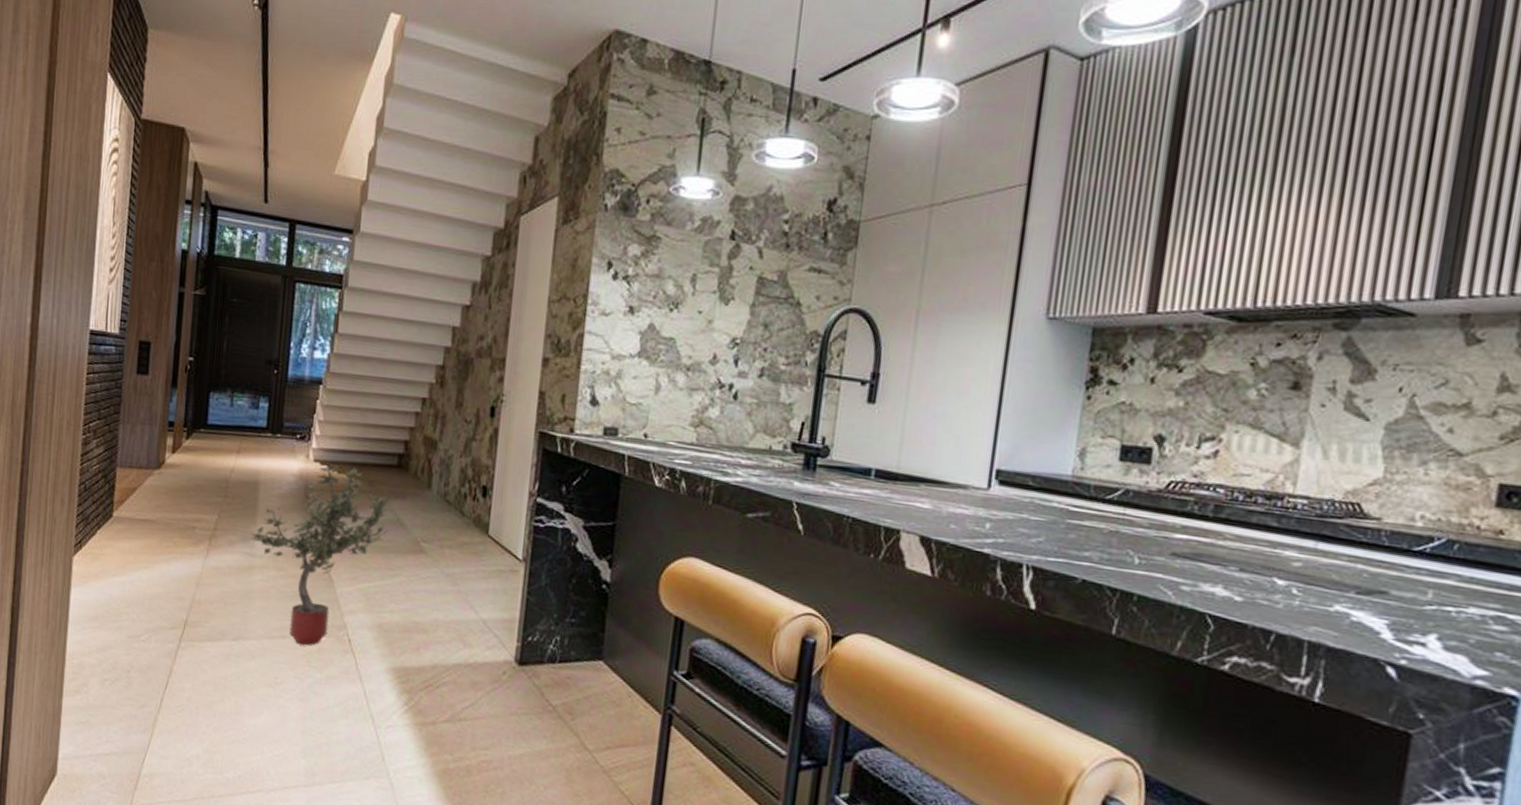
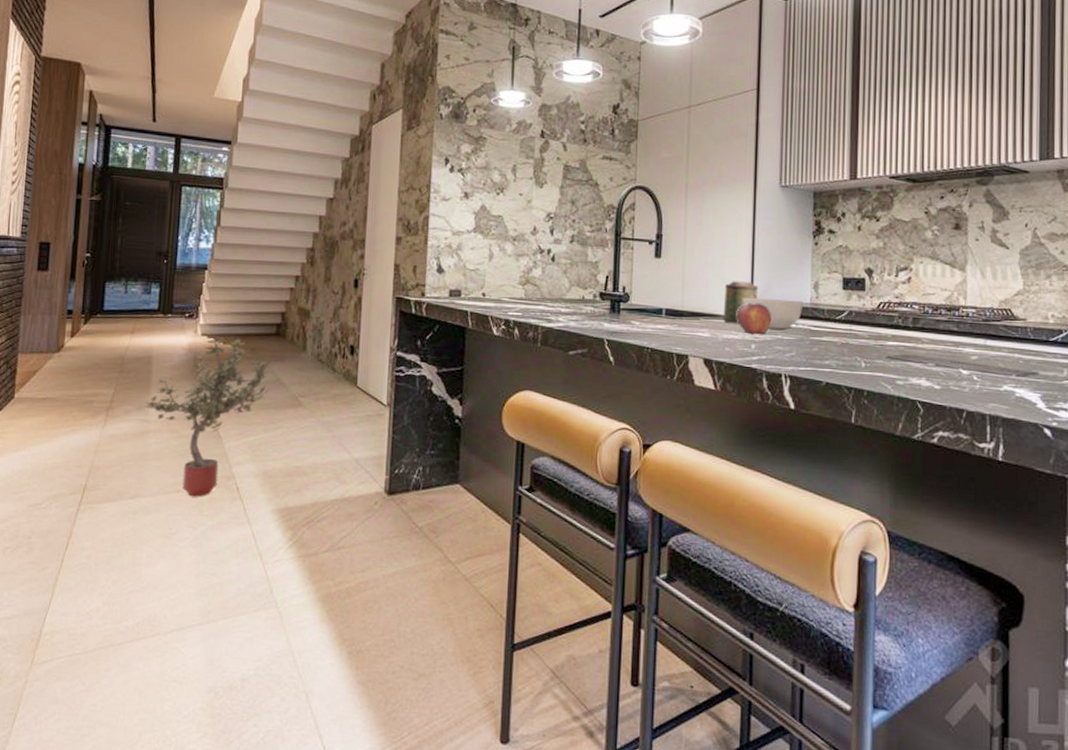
canister: none [950,439,1003,497] -> present [723,281,759,325]
fruit: none [968,468,1018,512] -> present [736,302,772,335]
bowl: none [979,462,1063,509] -> present [743,298,804,331]

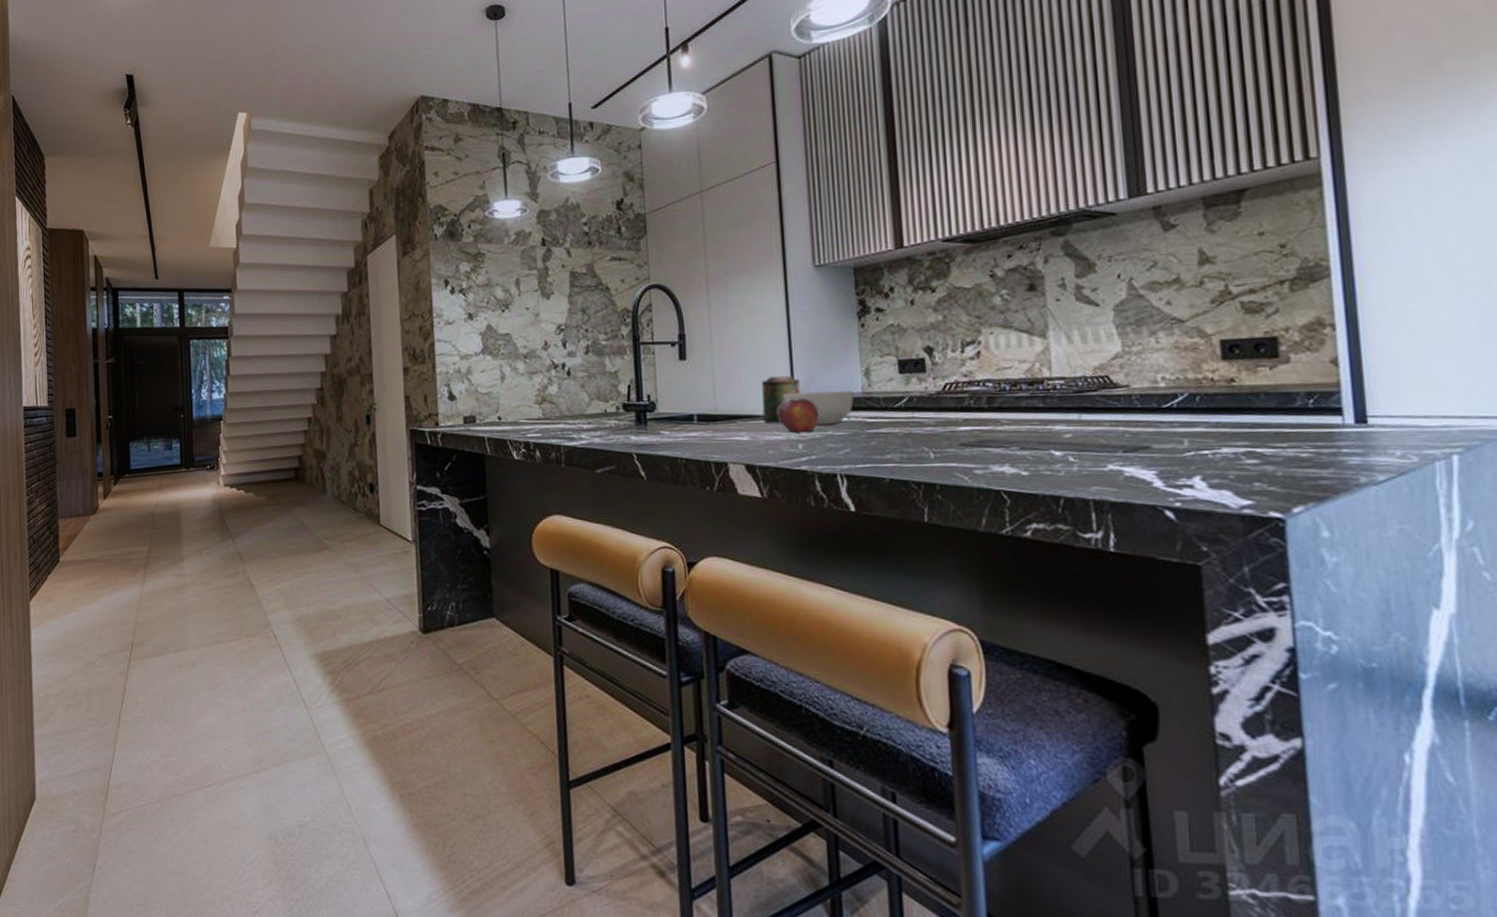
potted tree: present [145,337,270,496] -> none [179,486,294,646]

